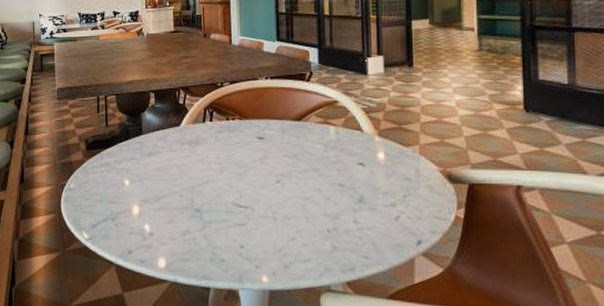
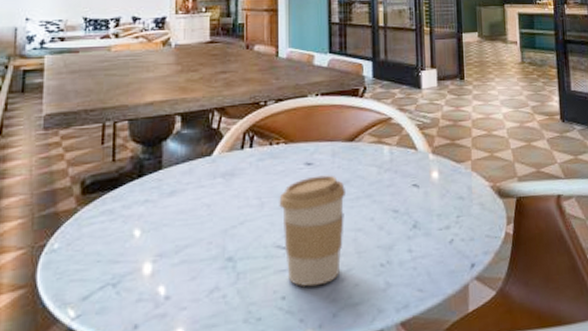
coffee cup: none [236,149,295,241] -> present [279,175,347,287]

